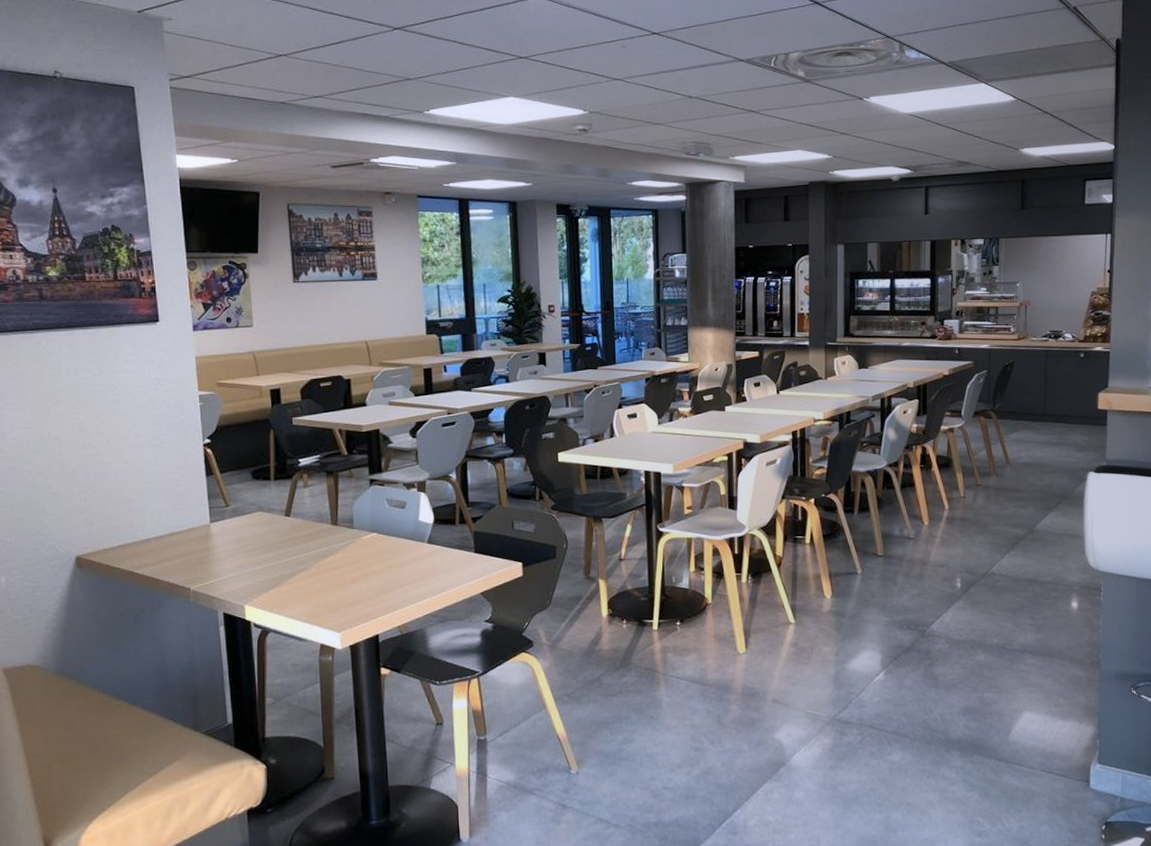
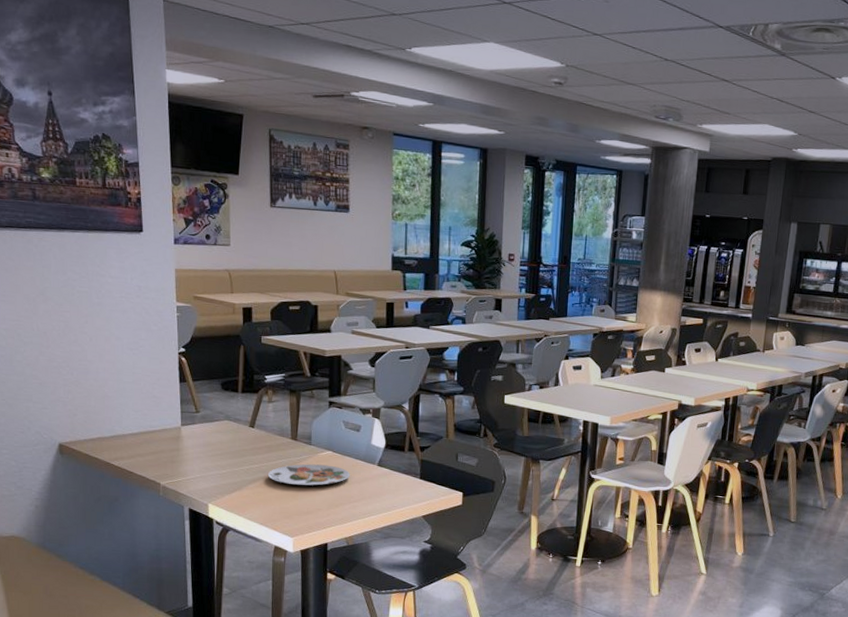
plate: none [308,548,398,575] -> present [267,464,350,486]

